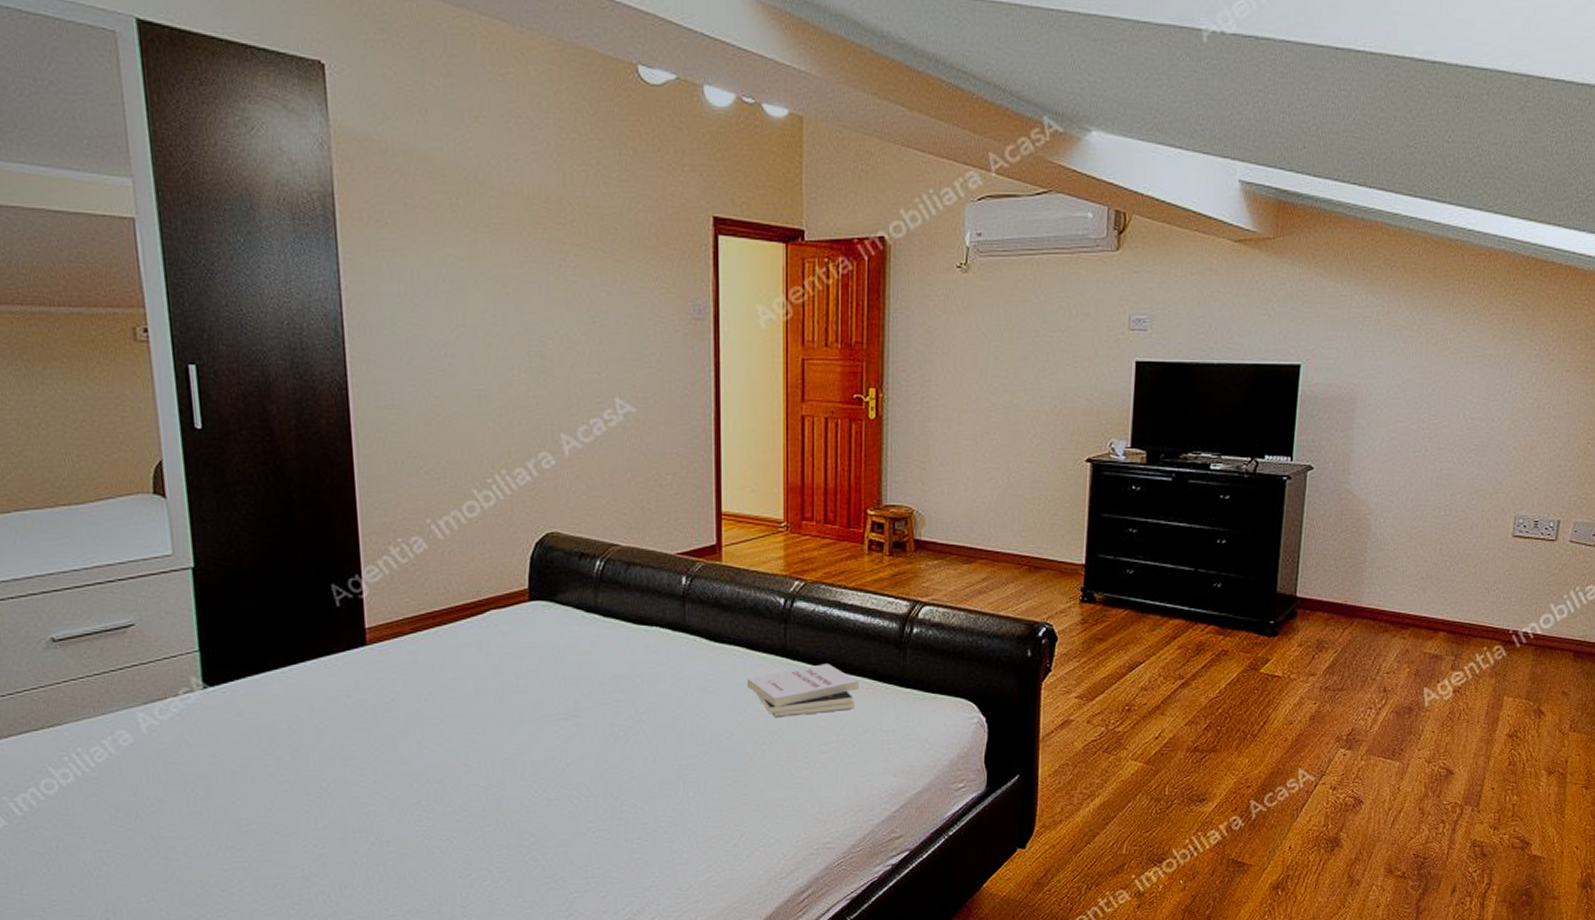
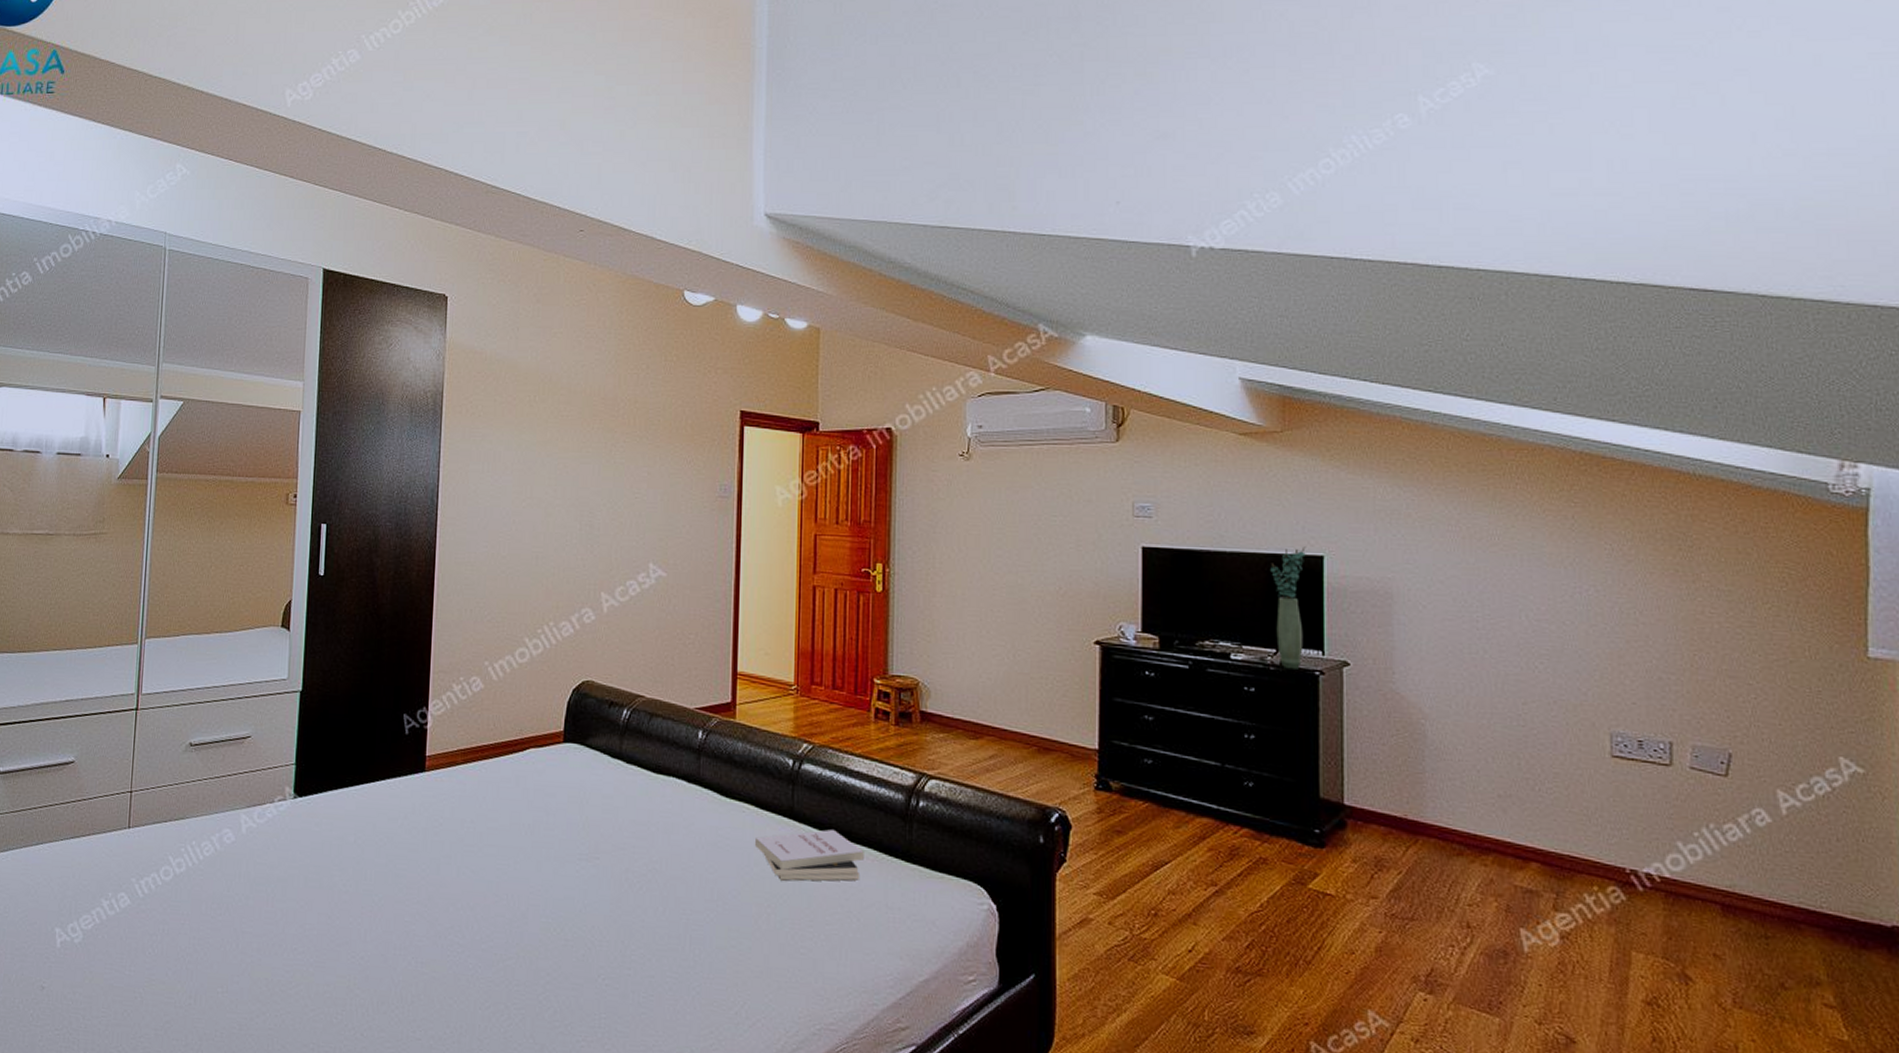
vase: none [1252,356,1286,477] -> present [1270,546,1306,671]

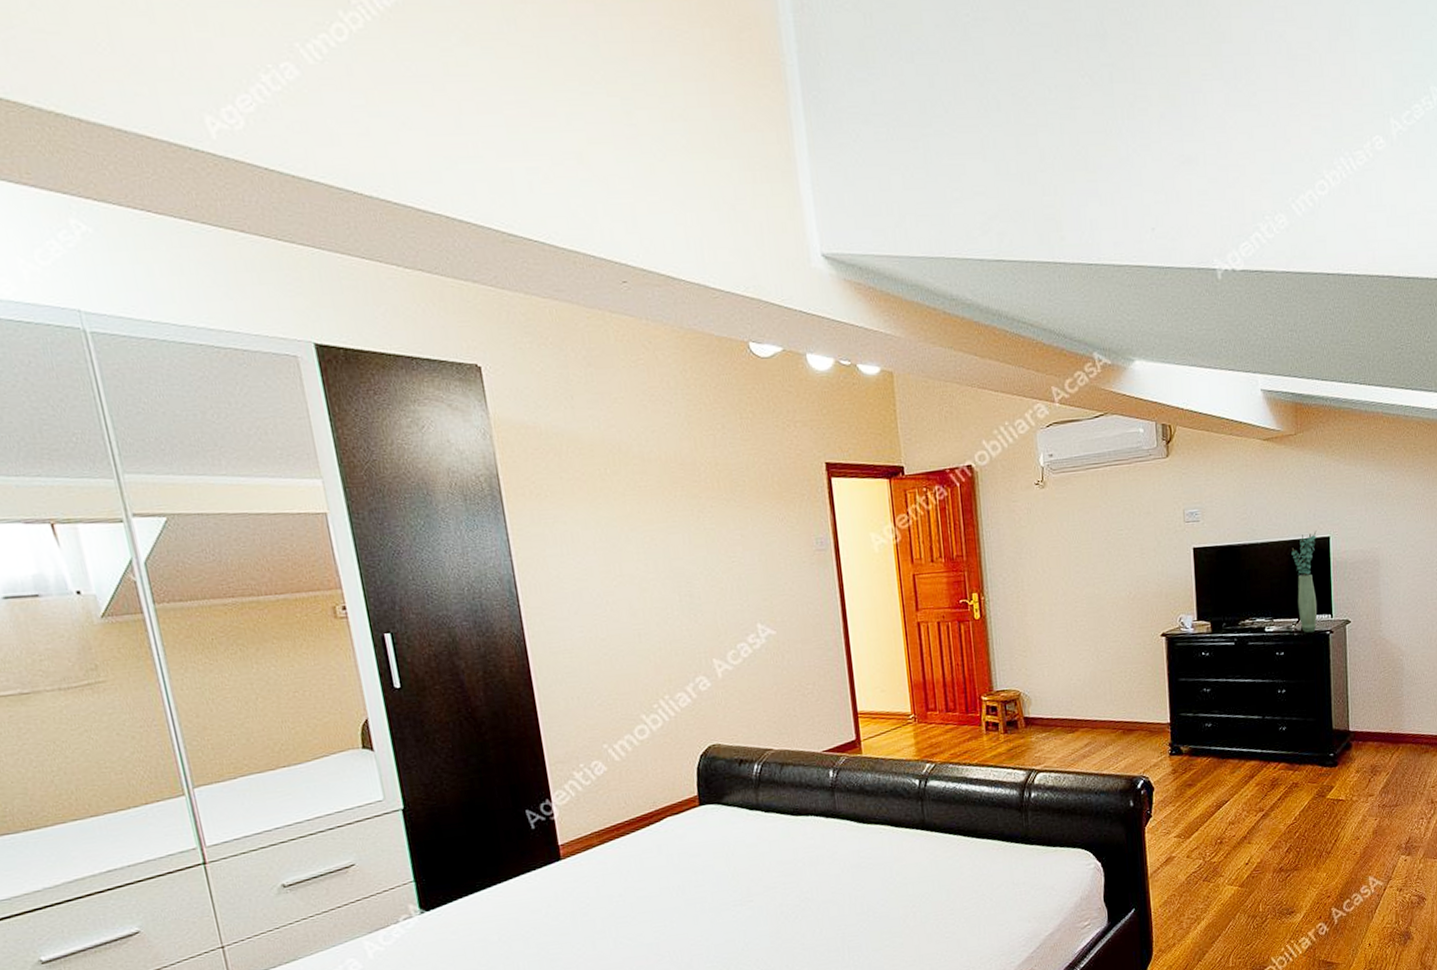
books: present [755,829,864,882] -> none [894,831,990,883]

